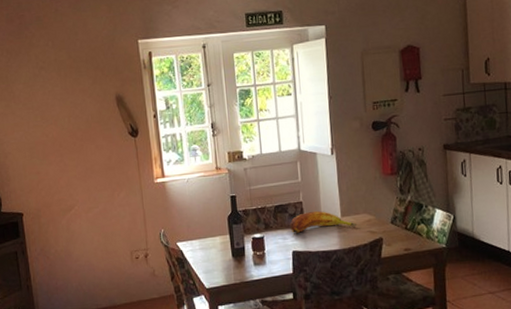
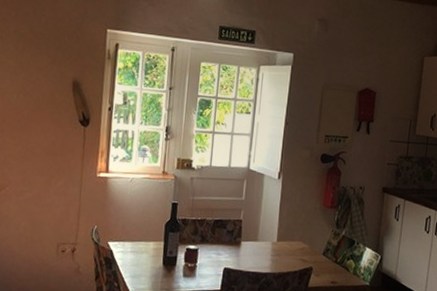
banana: present [289,211,358,233] -> none [225,231,291,253]

